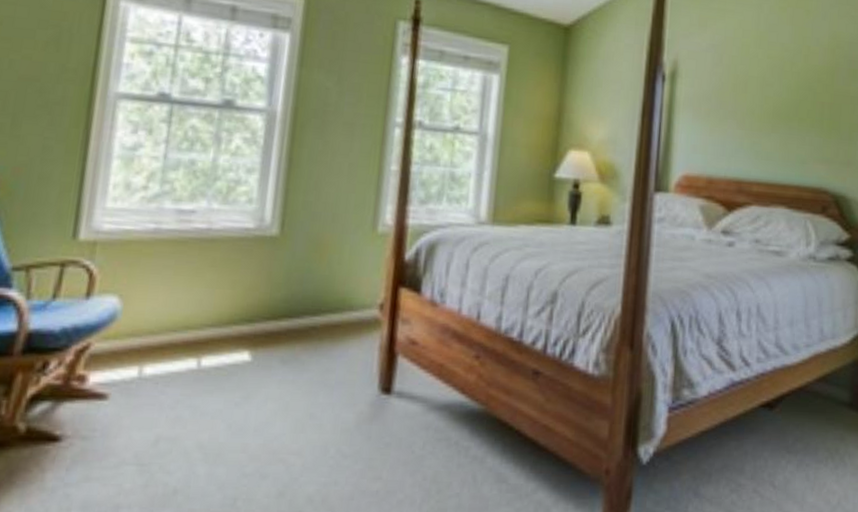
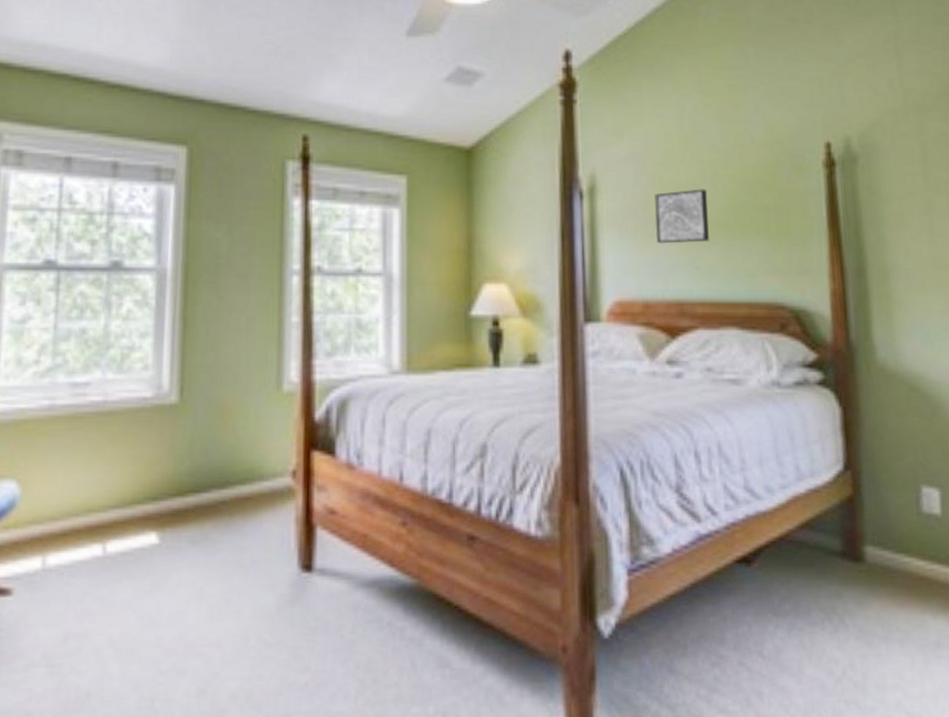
wall art: none [724,82,774,130] -> present [654,189,709,244]

